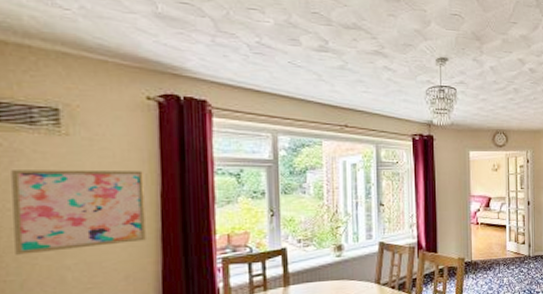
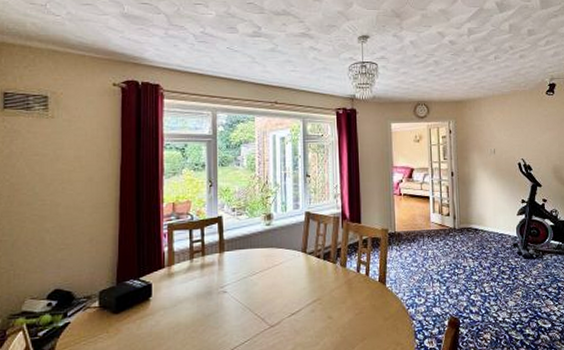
wall art: present [11,169,146,255] -> none [10,146,108,219]

